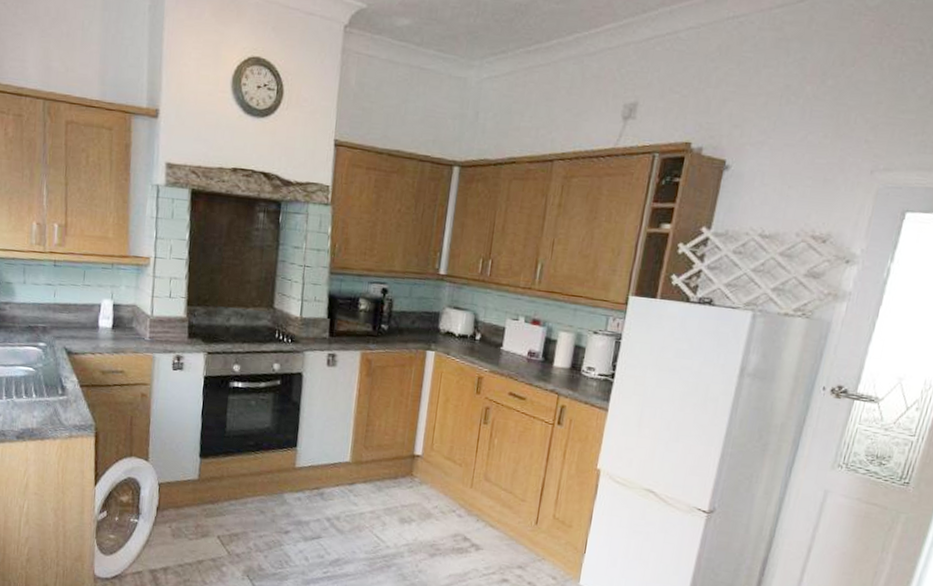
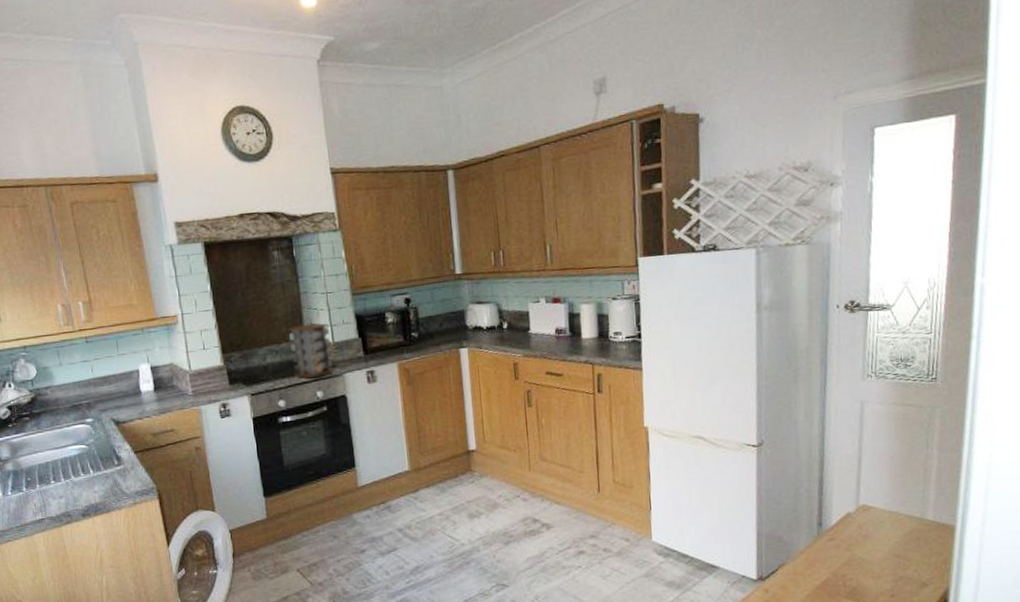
spice rack: none [255,286,300,349] -> present [287,317,335,379]

